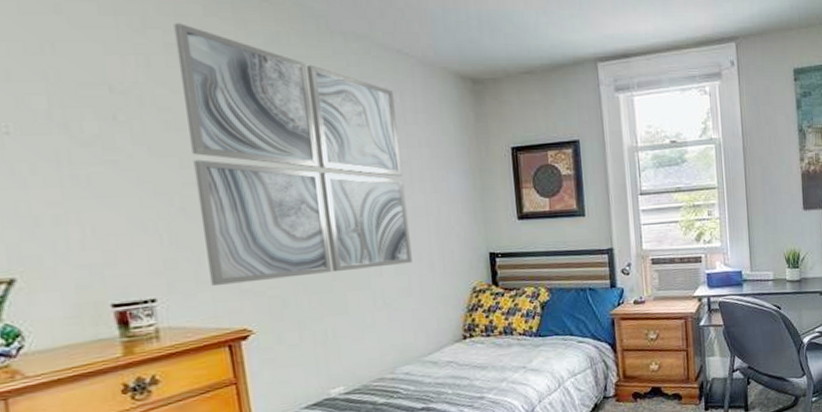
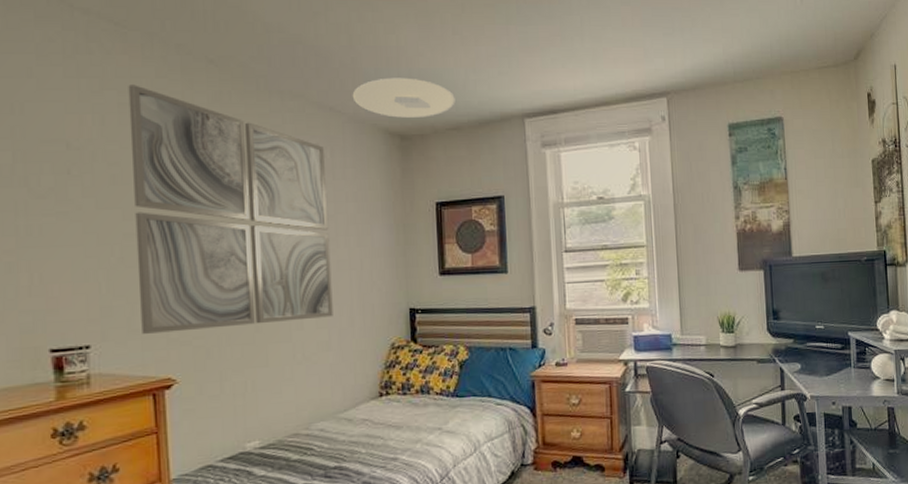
ceiling light: none [419,19,527,61] -> present [352,78,455,118]

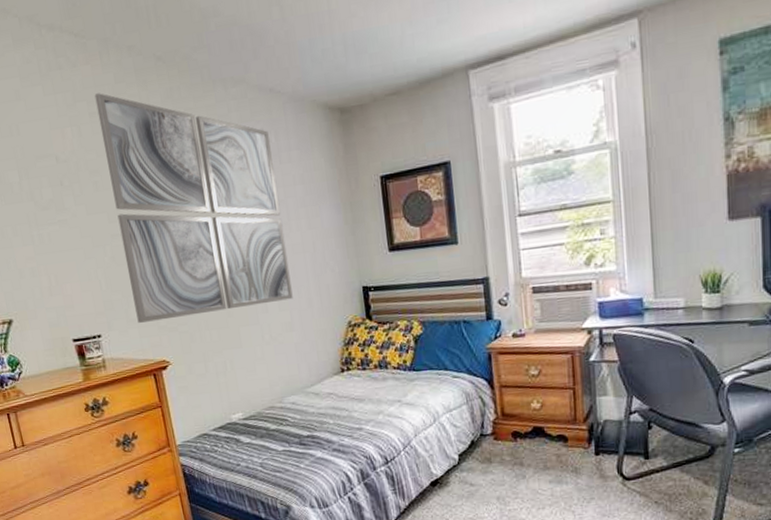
ceiling light: present [352,78,455,118] -> none [289,43,393,91]

